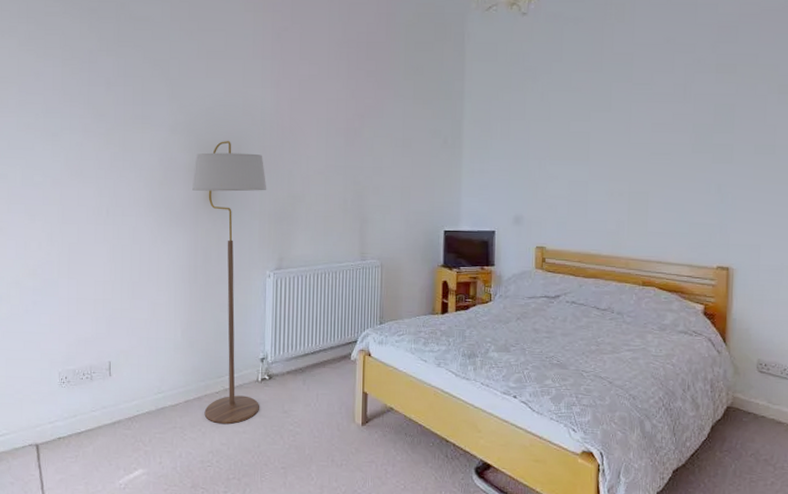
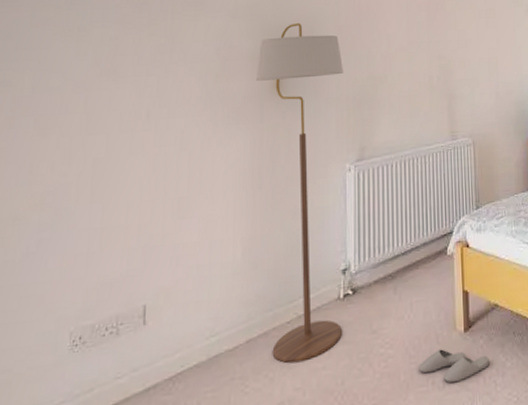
slippers: none [321,435,382,464] -> present [418,349,490,384]

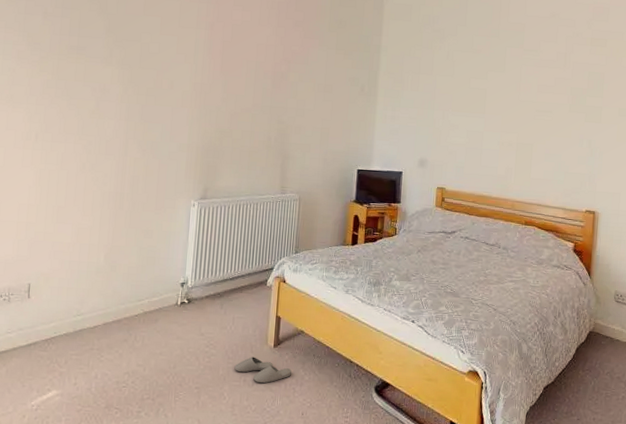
floor lamp: present [256,22,344,363] -> none [122,75,197,346]

